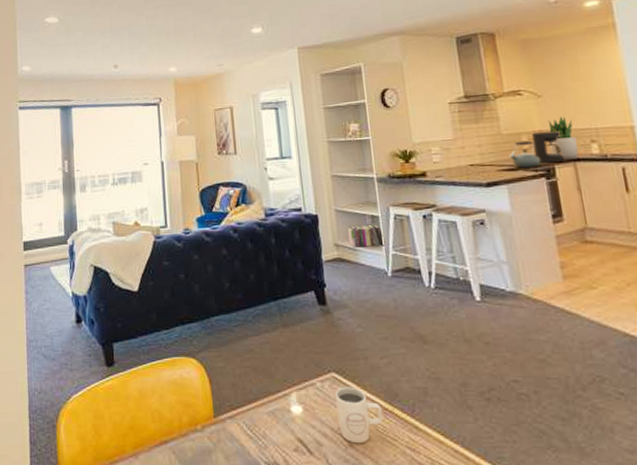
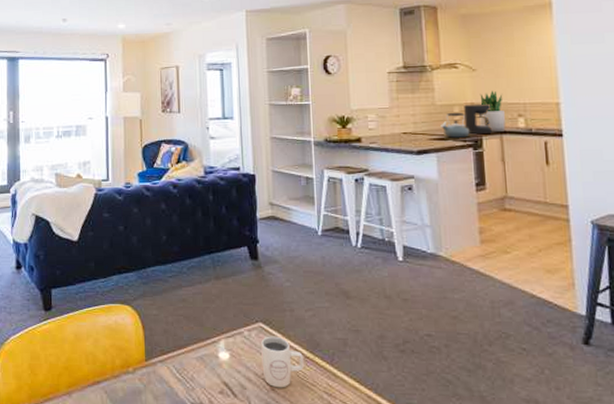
books: present [347,225,386,247] -> none [282,186,318,207]

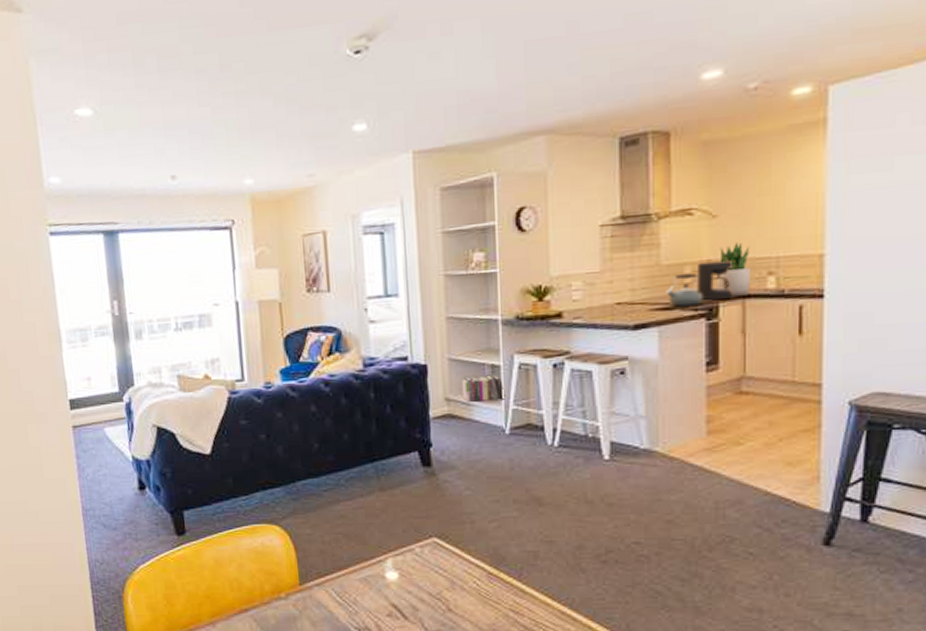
mug: present [260,336,305,388] -> none [435,551,488,608]
books: none [282,186,318,207] -> present [461,376,506,402]

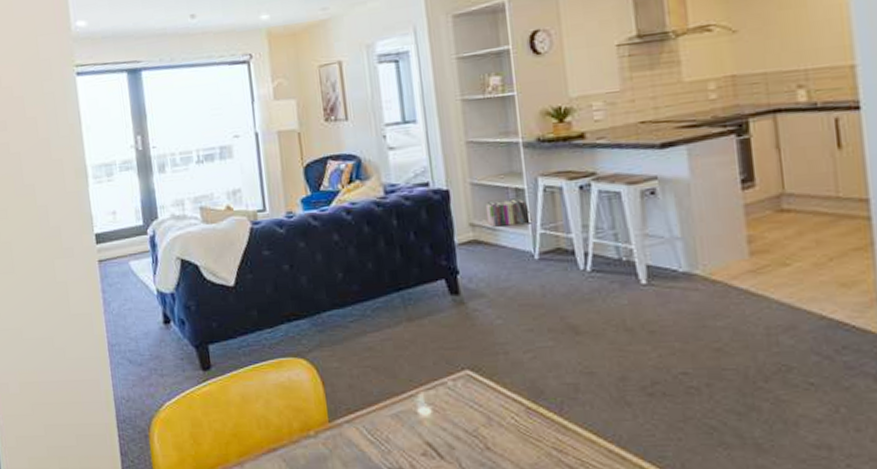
kettle: present [664,273,703,307] -> none [689,89,731,124]
coffee maker: present [698,260,734,301] -> none [722,75,761,117]
planter: present [716,242,750,296] -> none [742,56,780,111]

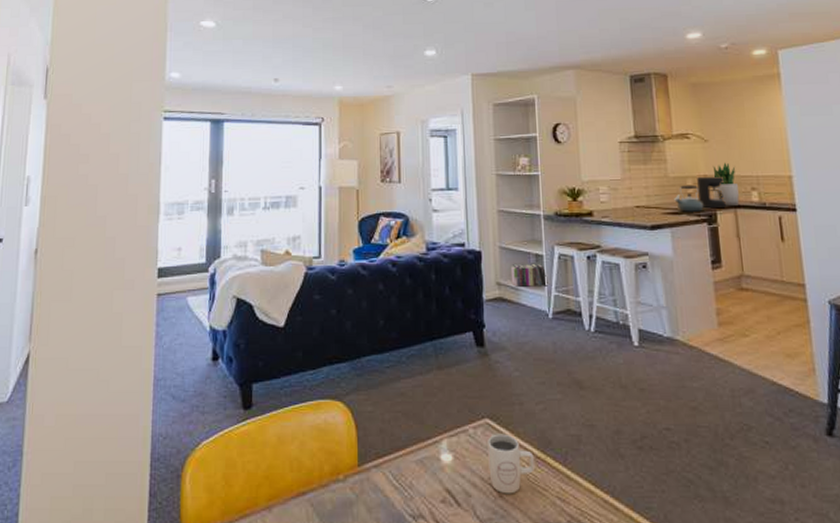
mug: none [469,385,527,446] -> present [487,433,536,494]
kettle: none [689,89,731,124] -> present [673,184,704,212]
coffee maker: none [722,75,761,117] -> present [697,176,726,209]
planter: none [742,56,780,111] -> present [712,162,740,206]

